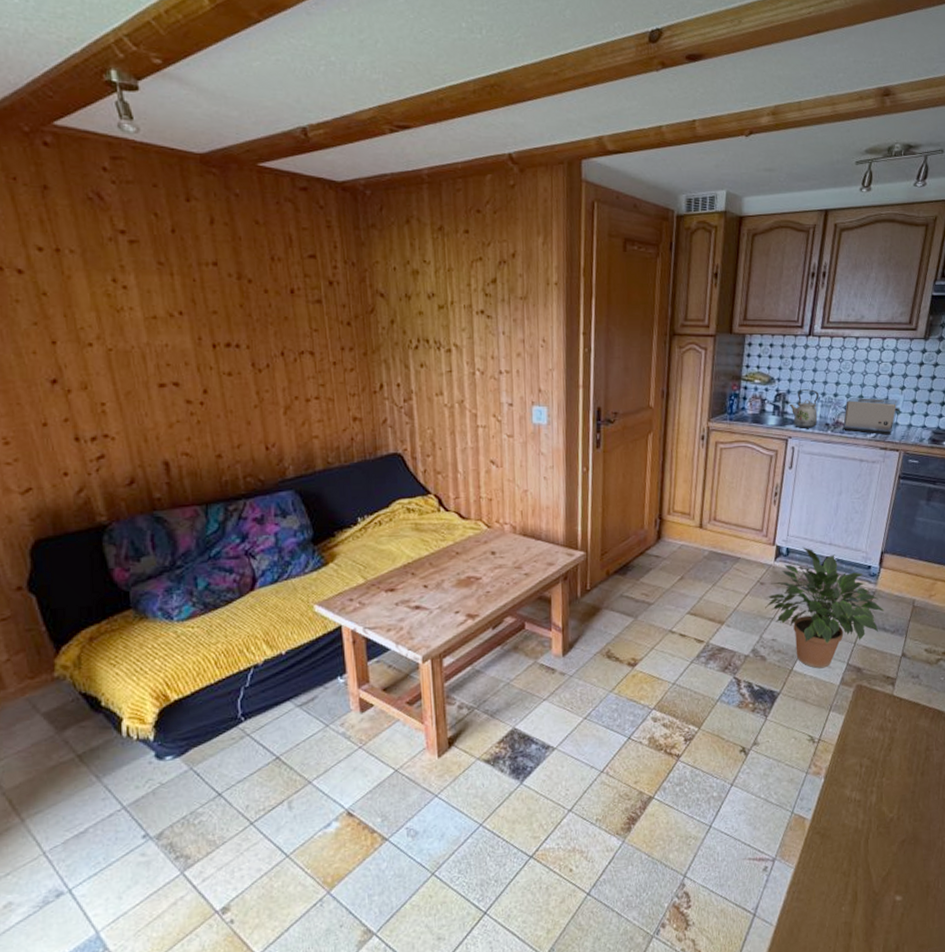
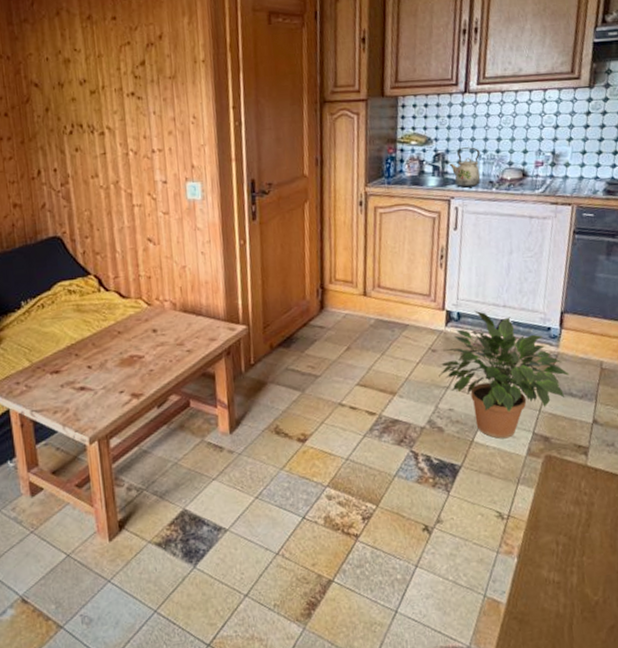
toaster: present [843,397,900,435] -> none [508,151,569,189]

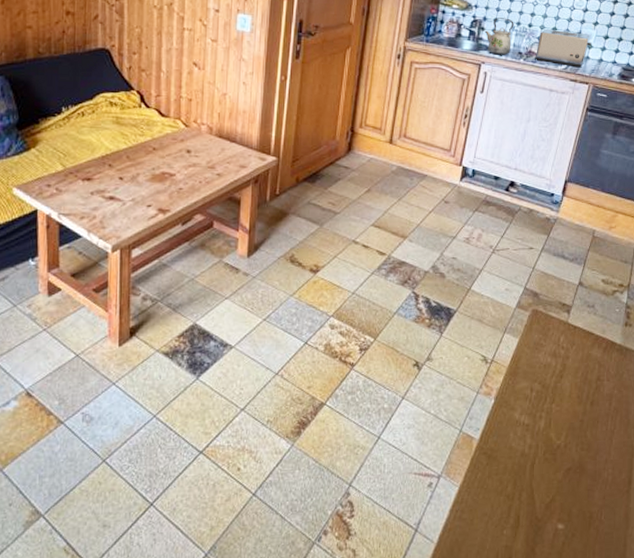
potted plant: present [439,310,570,439] -> none [448,169,565,290]
toaster: none [508,151,569,189] -> present [536,28,592,68]

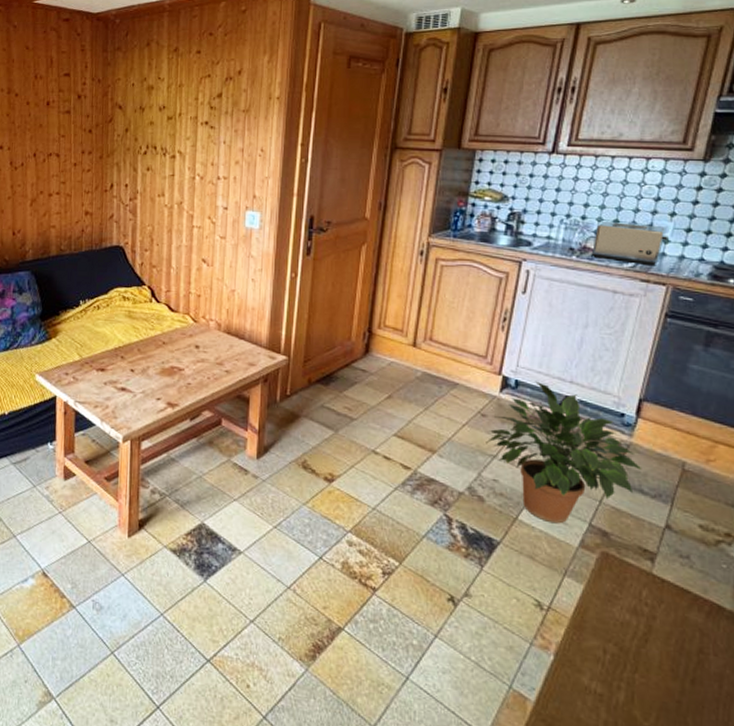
potted plant: none [448,169,565,290] -> present [486,381,642,524]
kettle: present [484,17,514,55] -> none [525,209,562,252]

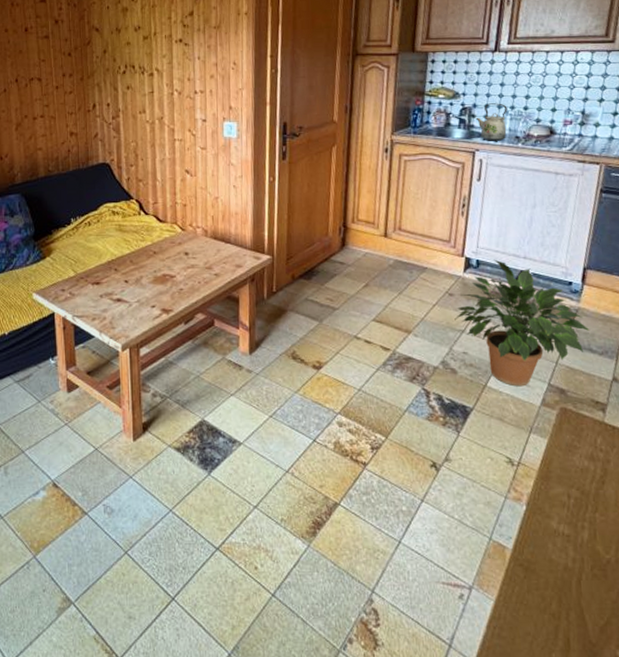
kettle: none [525,209,562,252] -> present [475,103,508,141]
toaster: present [592,221,668,266] -> none [535,110,599,148]

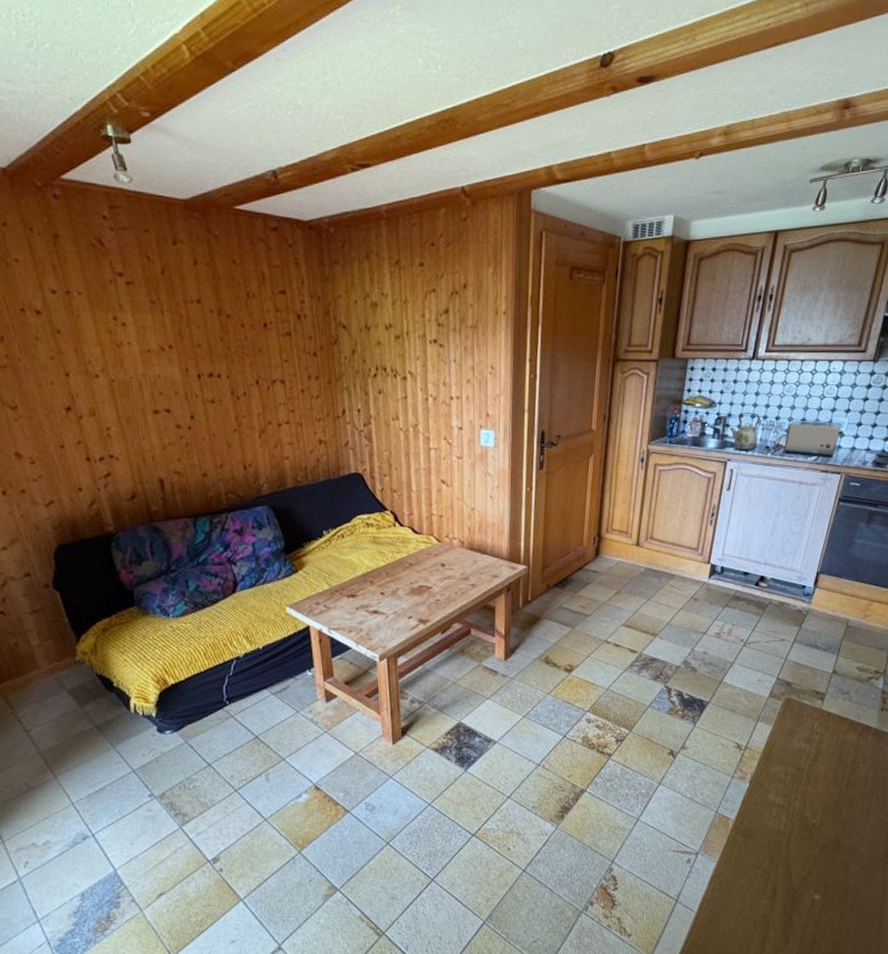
potted plant: present [454,259,590,387] -> none [698,566,817,682]
toaster: none [535,110,599,148] -> present [784,420,844,458]

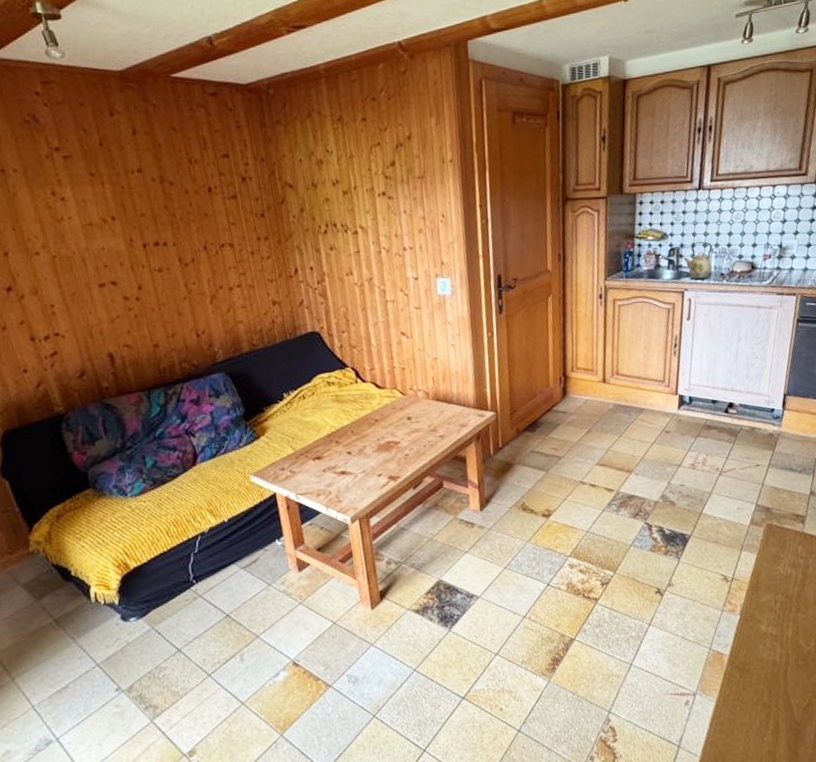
toaster: present [784,420,844,458] -> none [738,245,795,281]

